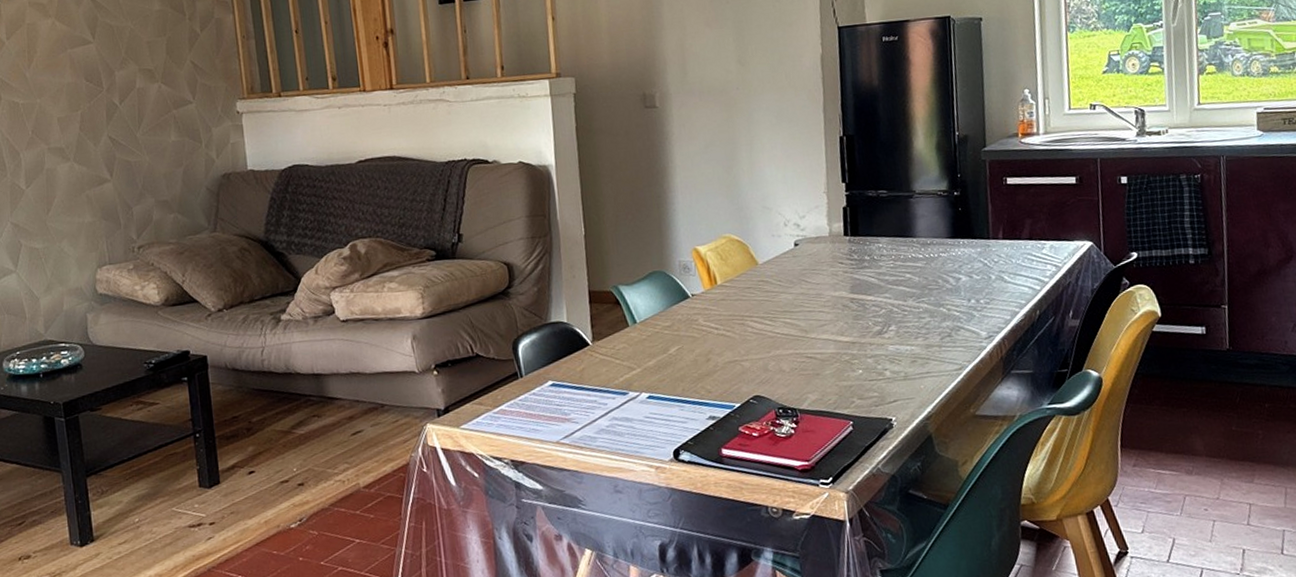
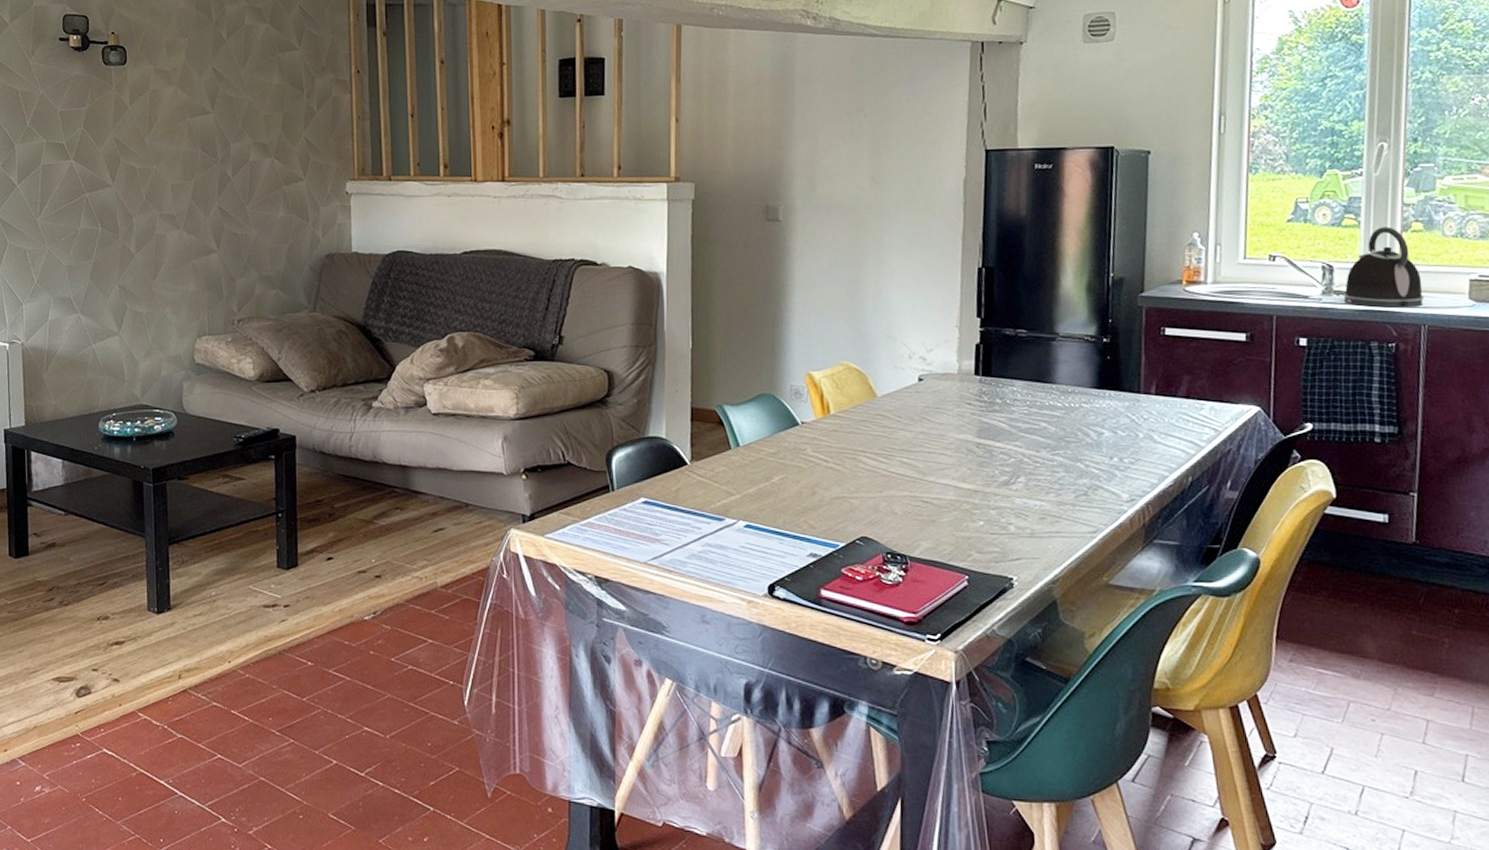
kettle: none [1153,71,1221,145] -> present [1342,226,1424,309]

